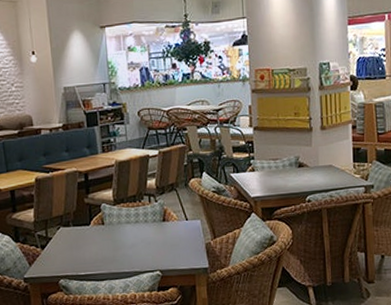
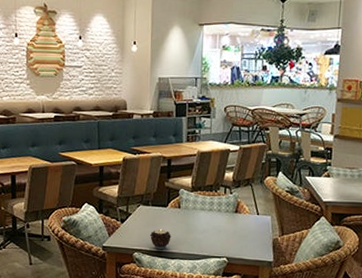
candle: none [75,249,98,272] -> present [150,228,171,249]

